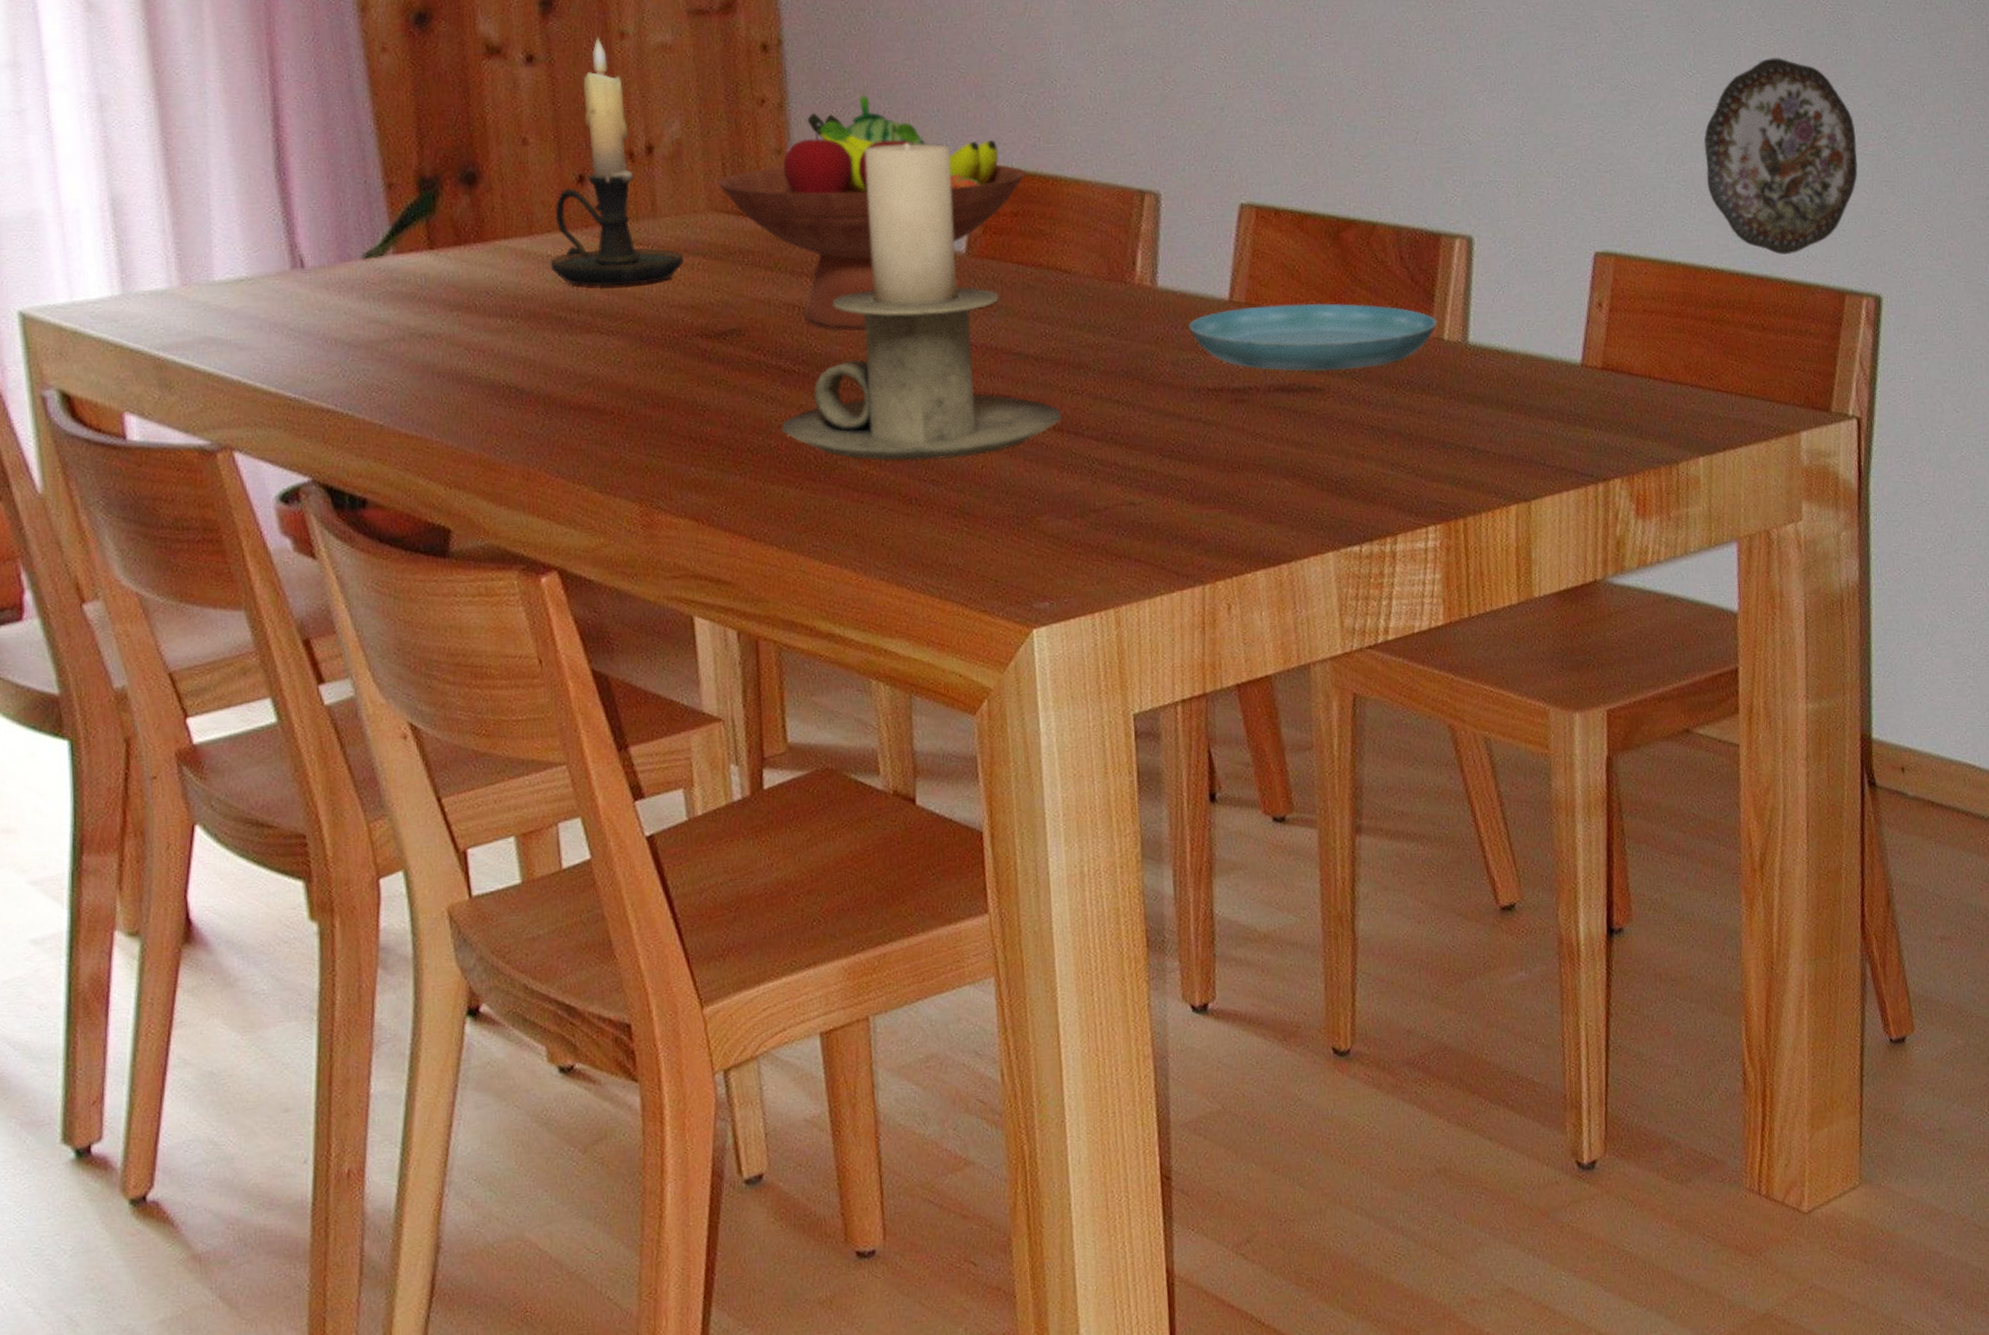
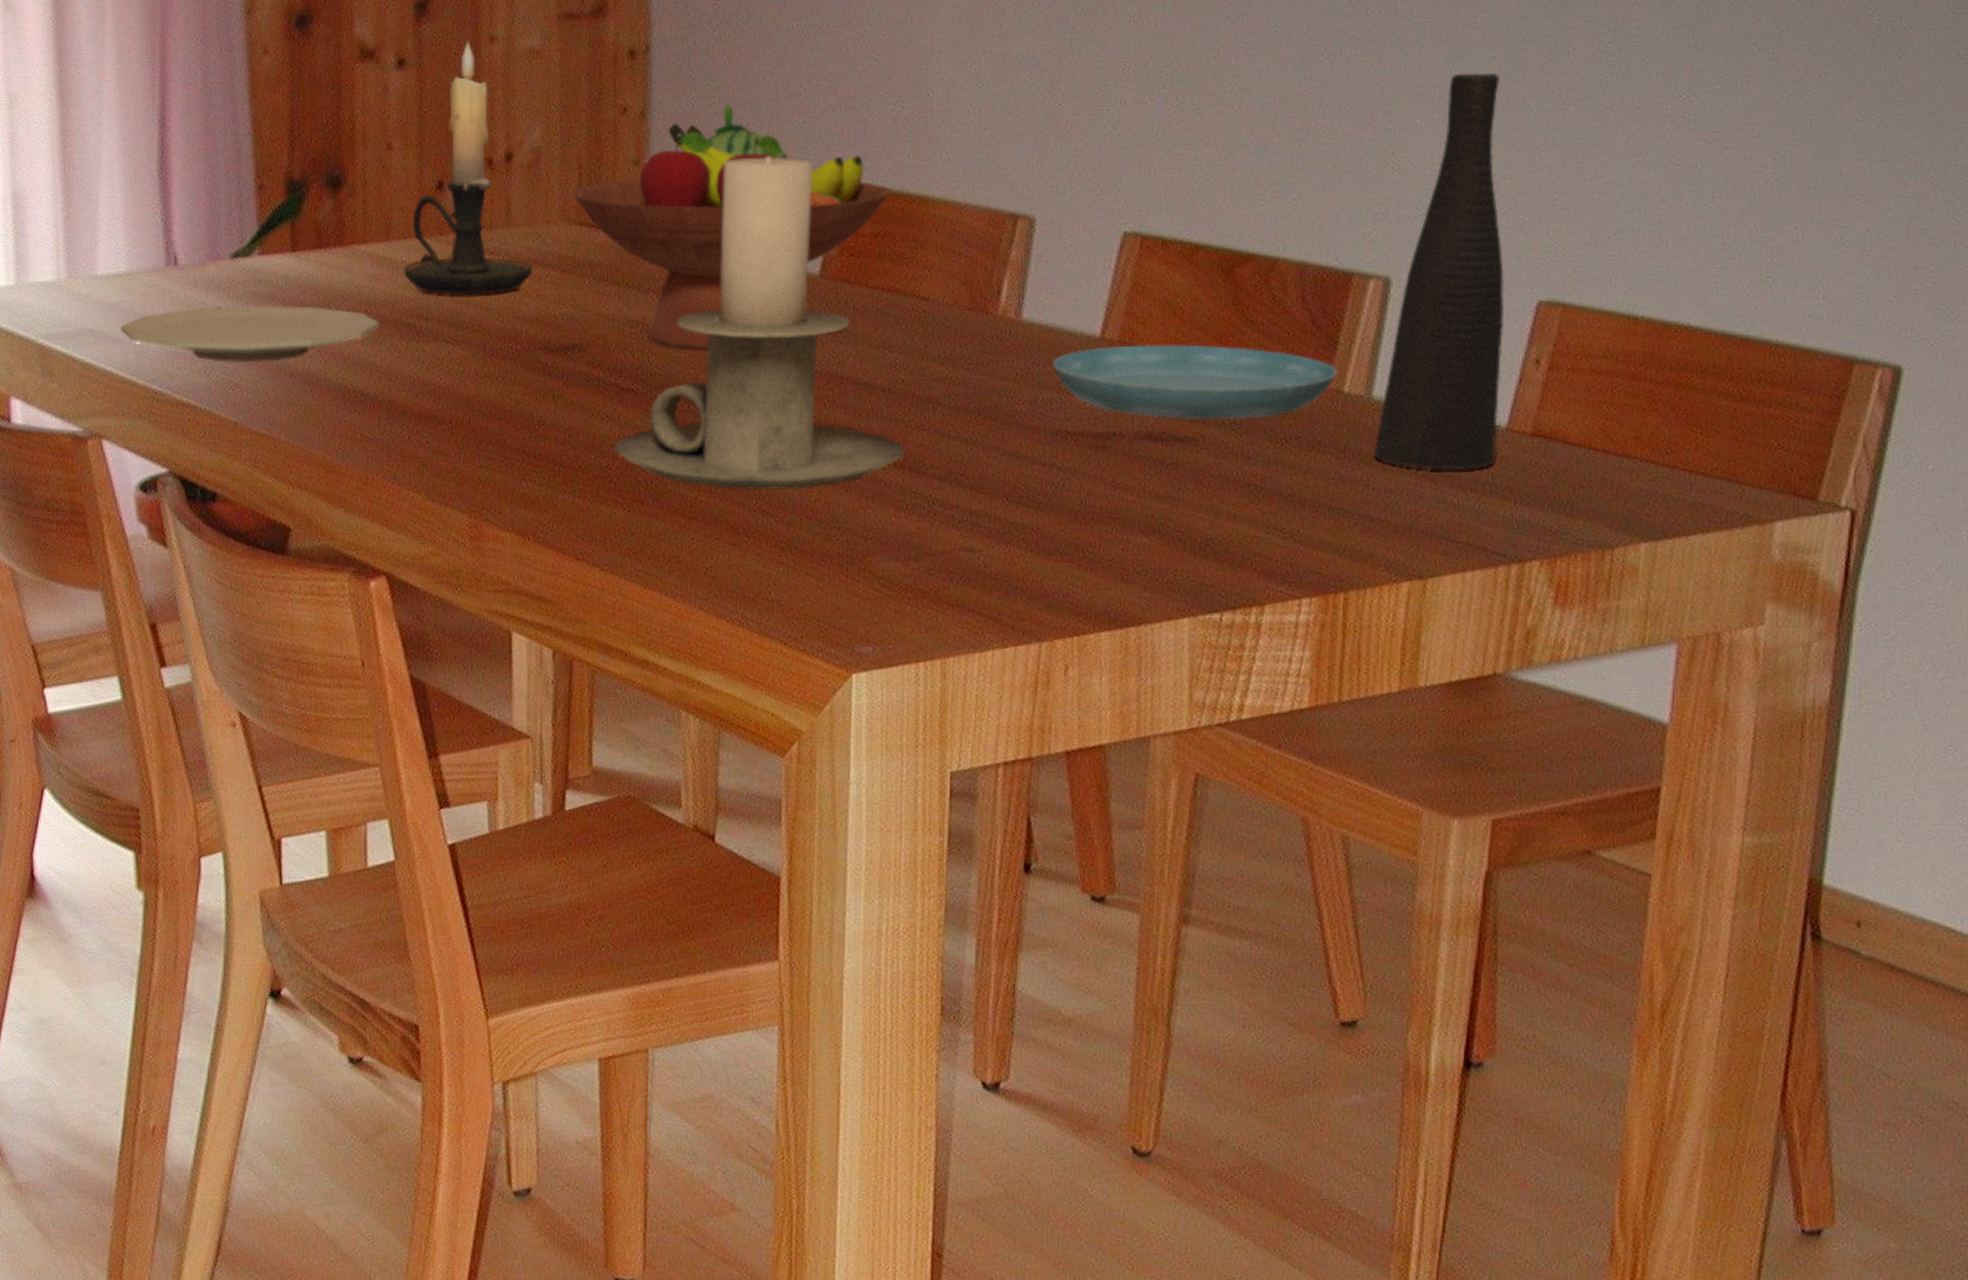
plate: none [246,303,530,365] -> present [121,305,380,363]
vase: none [1474,56,1576,404] -> present [1374,73,1505,471]
decorative plate: present [1704,57,1858,255] -> none [1689,77,1893,312]

